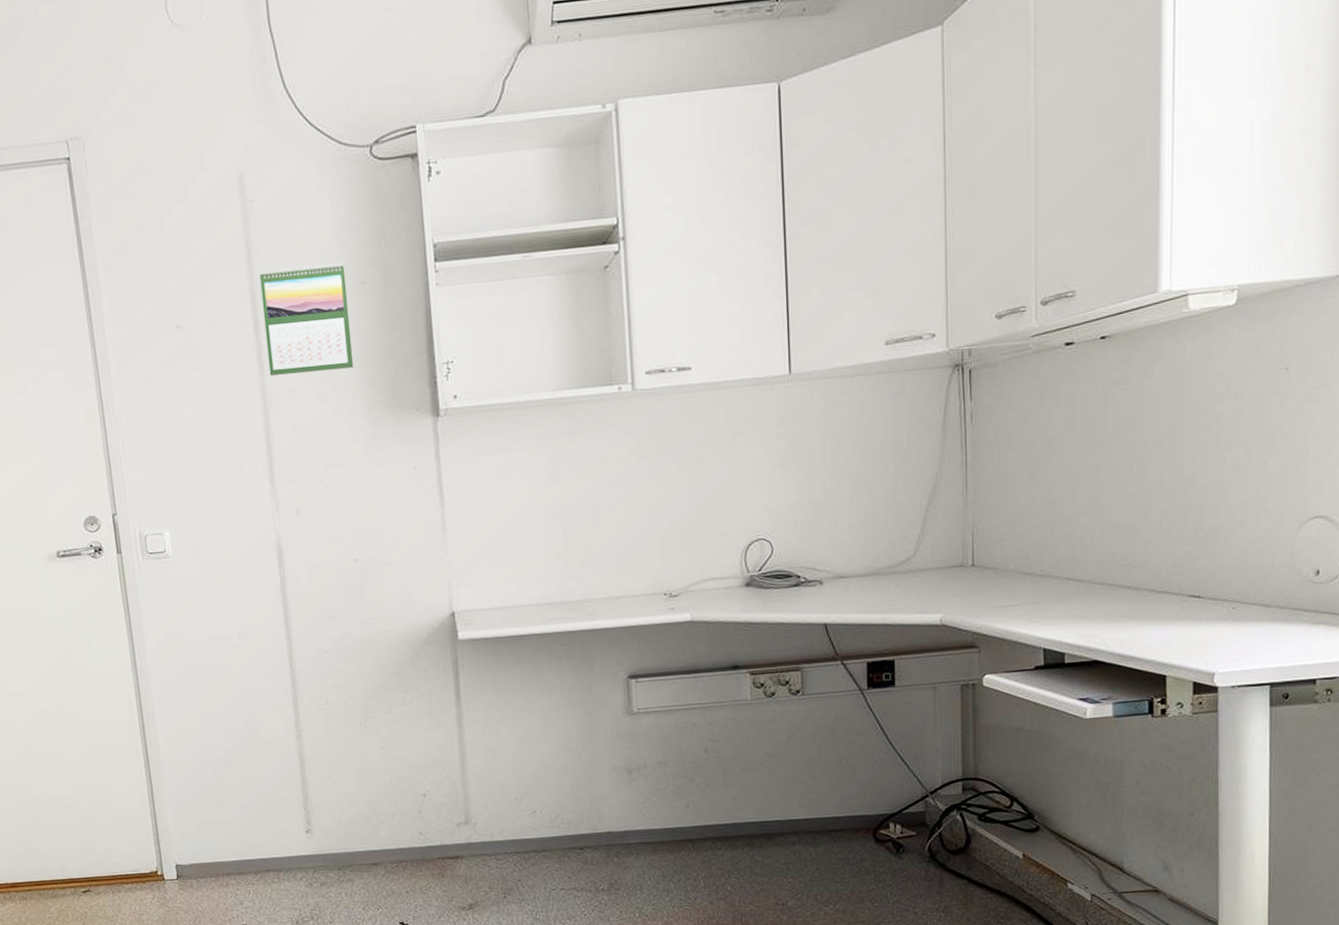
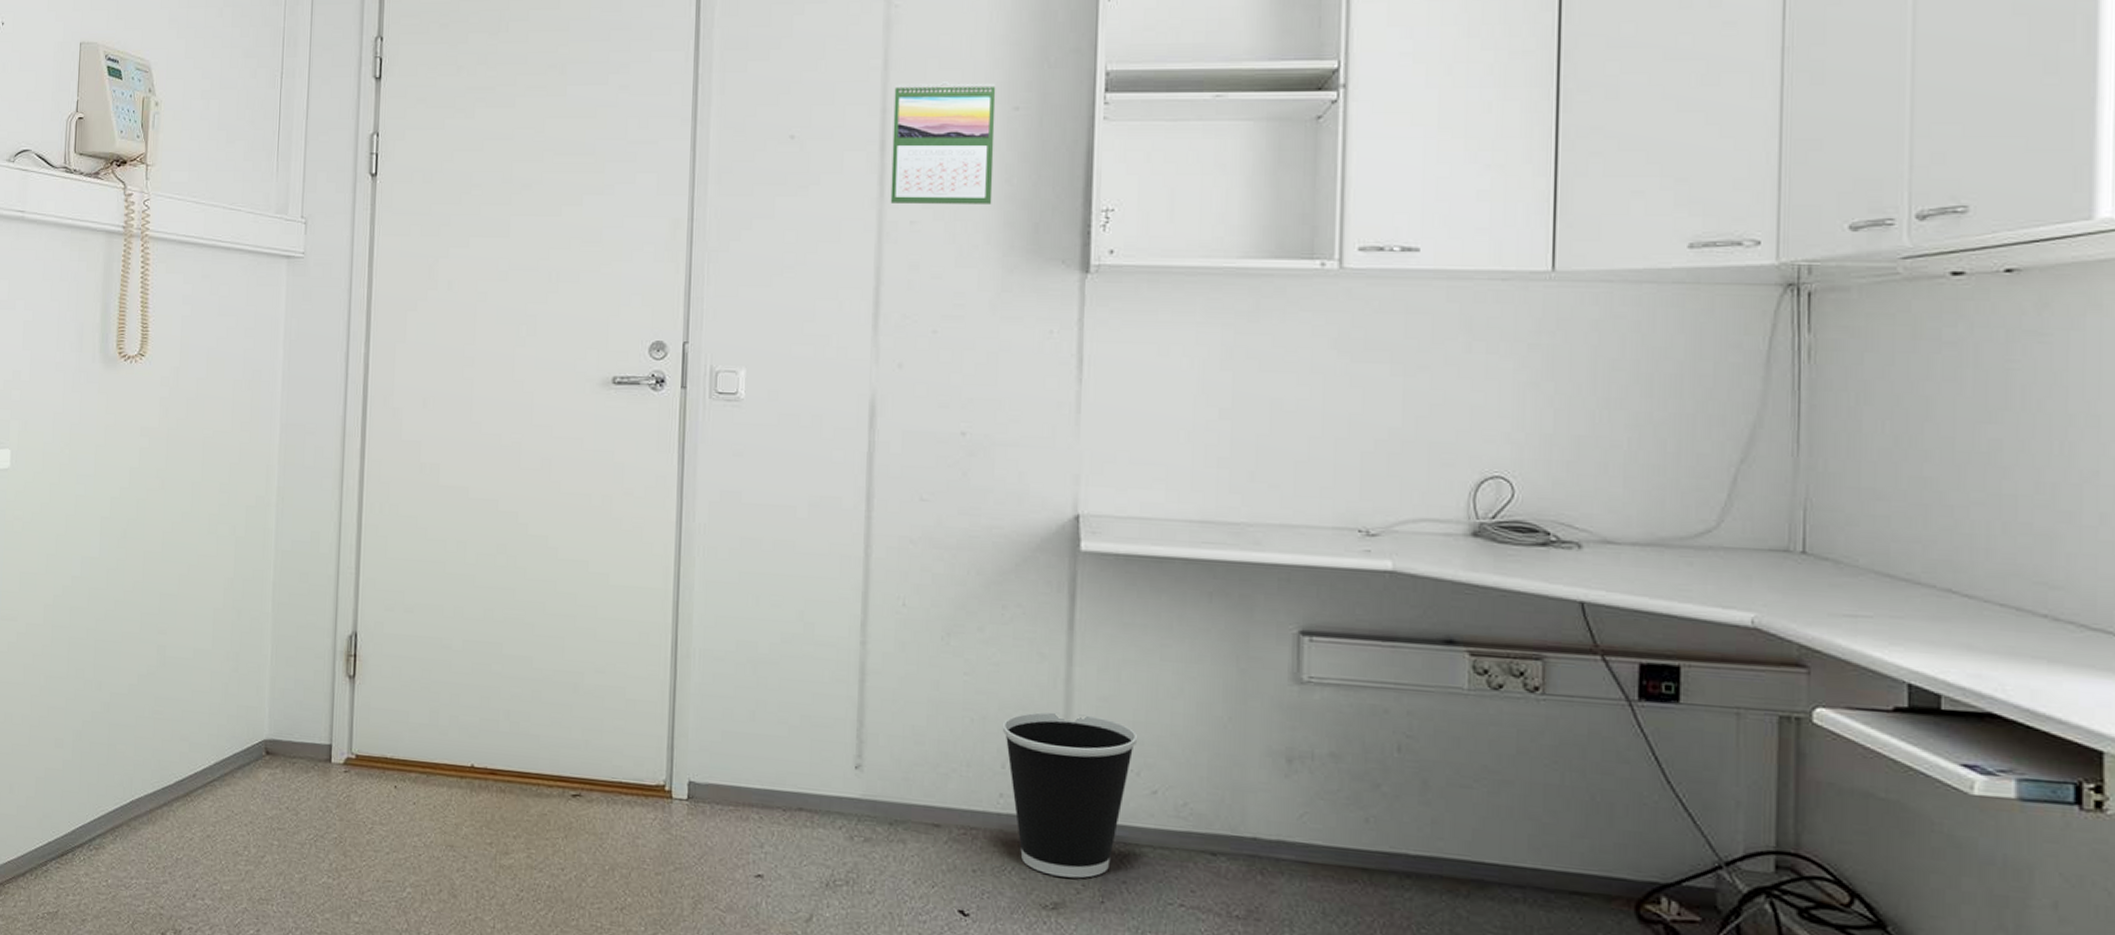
wastebasket: none [415,763,518,885] -> present [1002,712,1138,879]

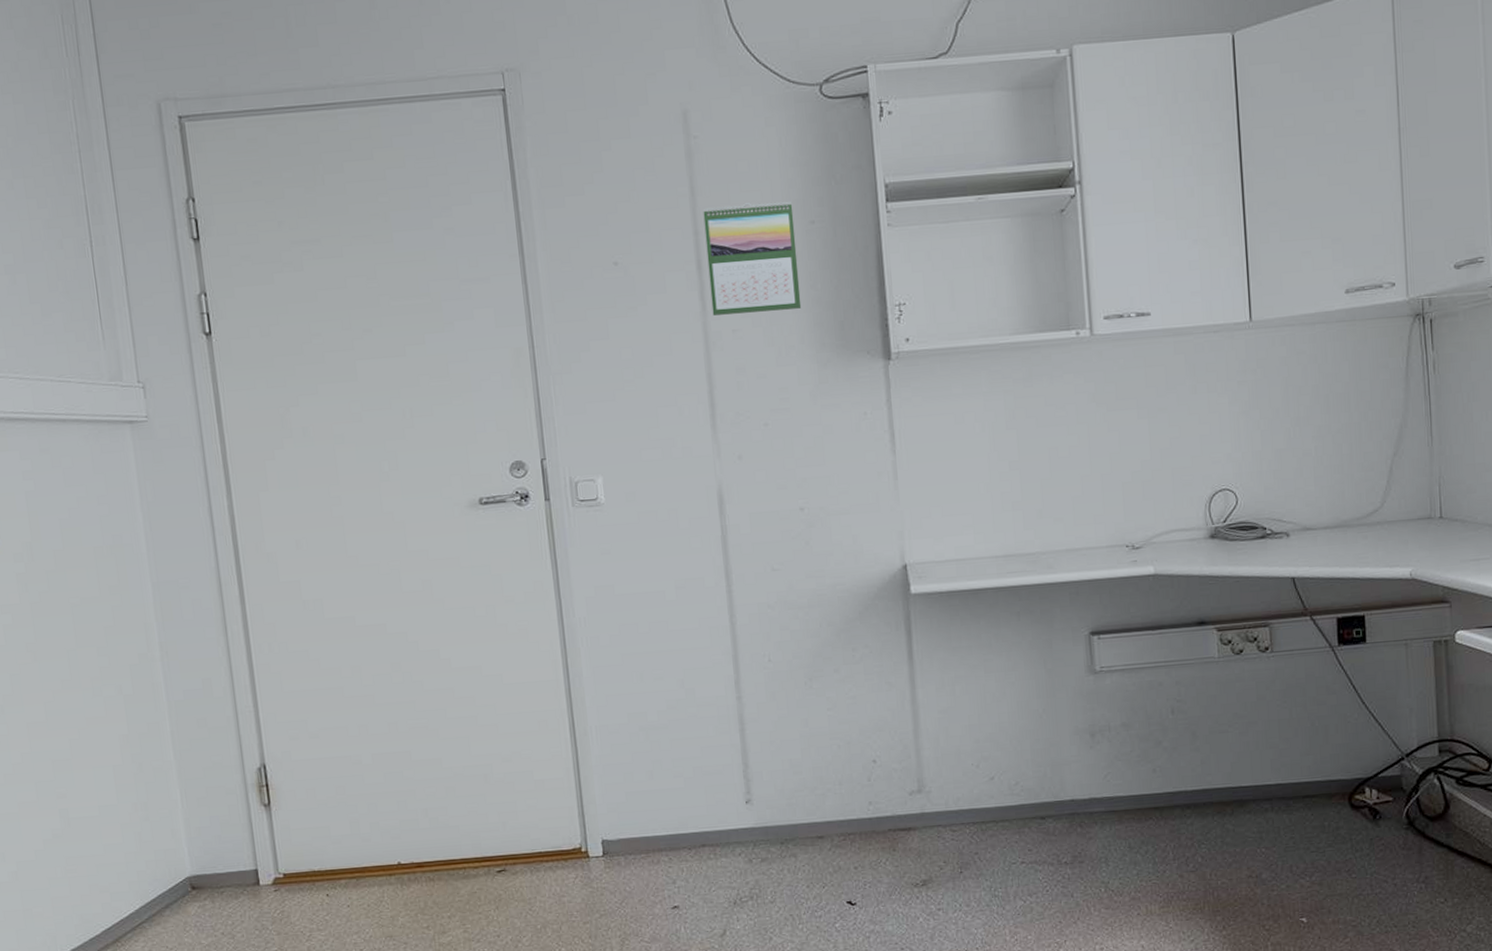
wastebasket: present [1002,712,1138,879] -> none [864,726,975,859]

